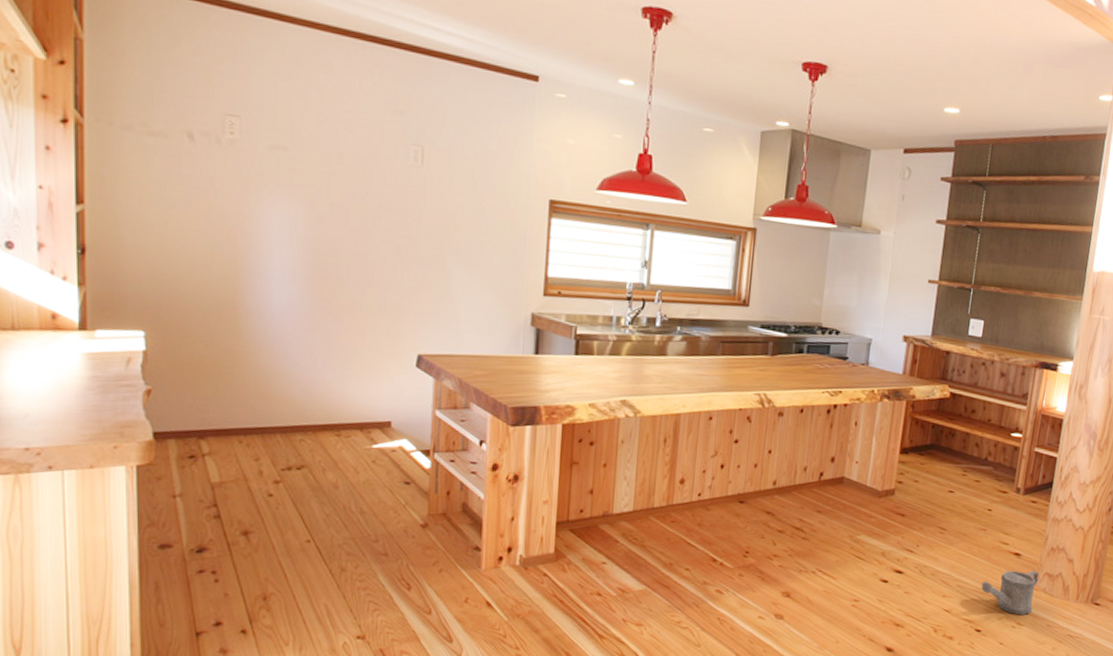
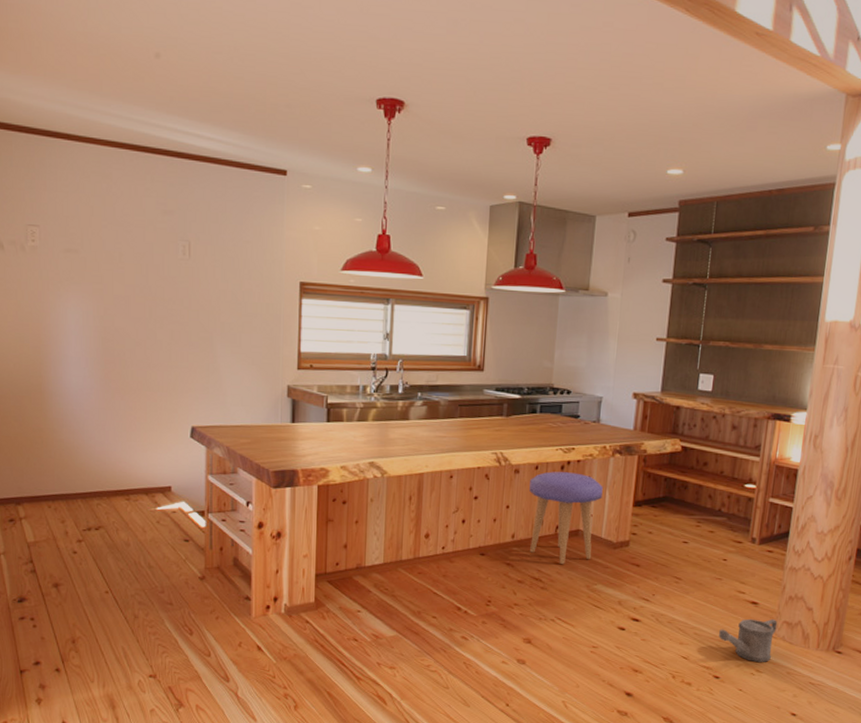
stool: none [792,415,870,514] -> present [529,471,603,565]

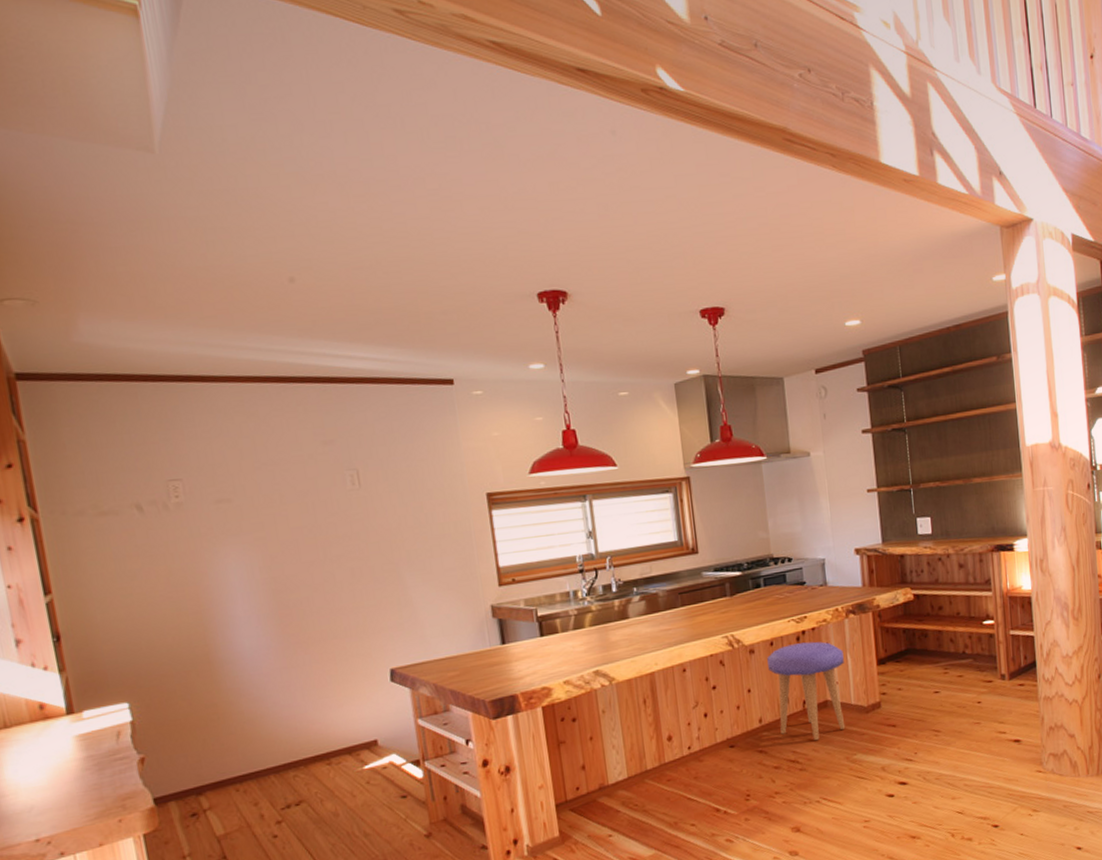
watering can: present [719,618,778,663] -> none [988,753,1045,802]

